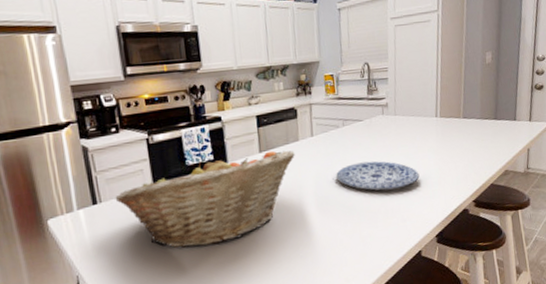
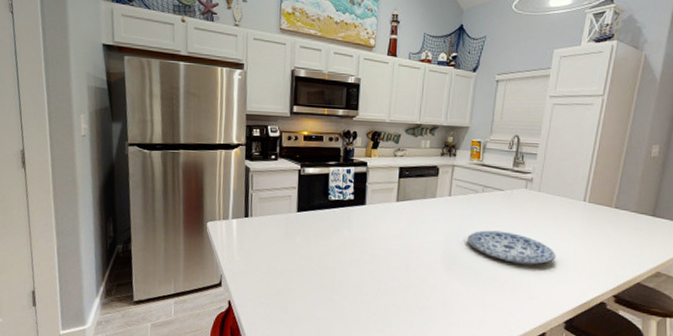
fruit basket: present [115,150,295,248] -> none [263,195,430,277]

